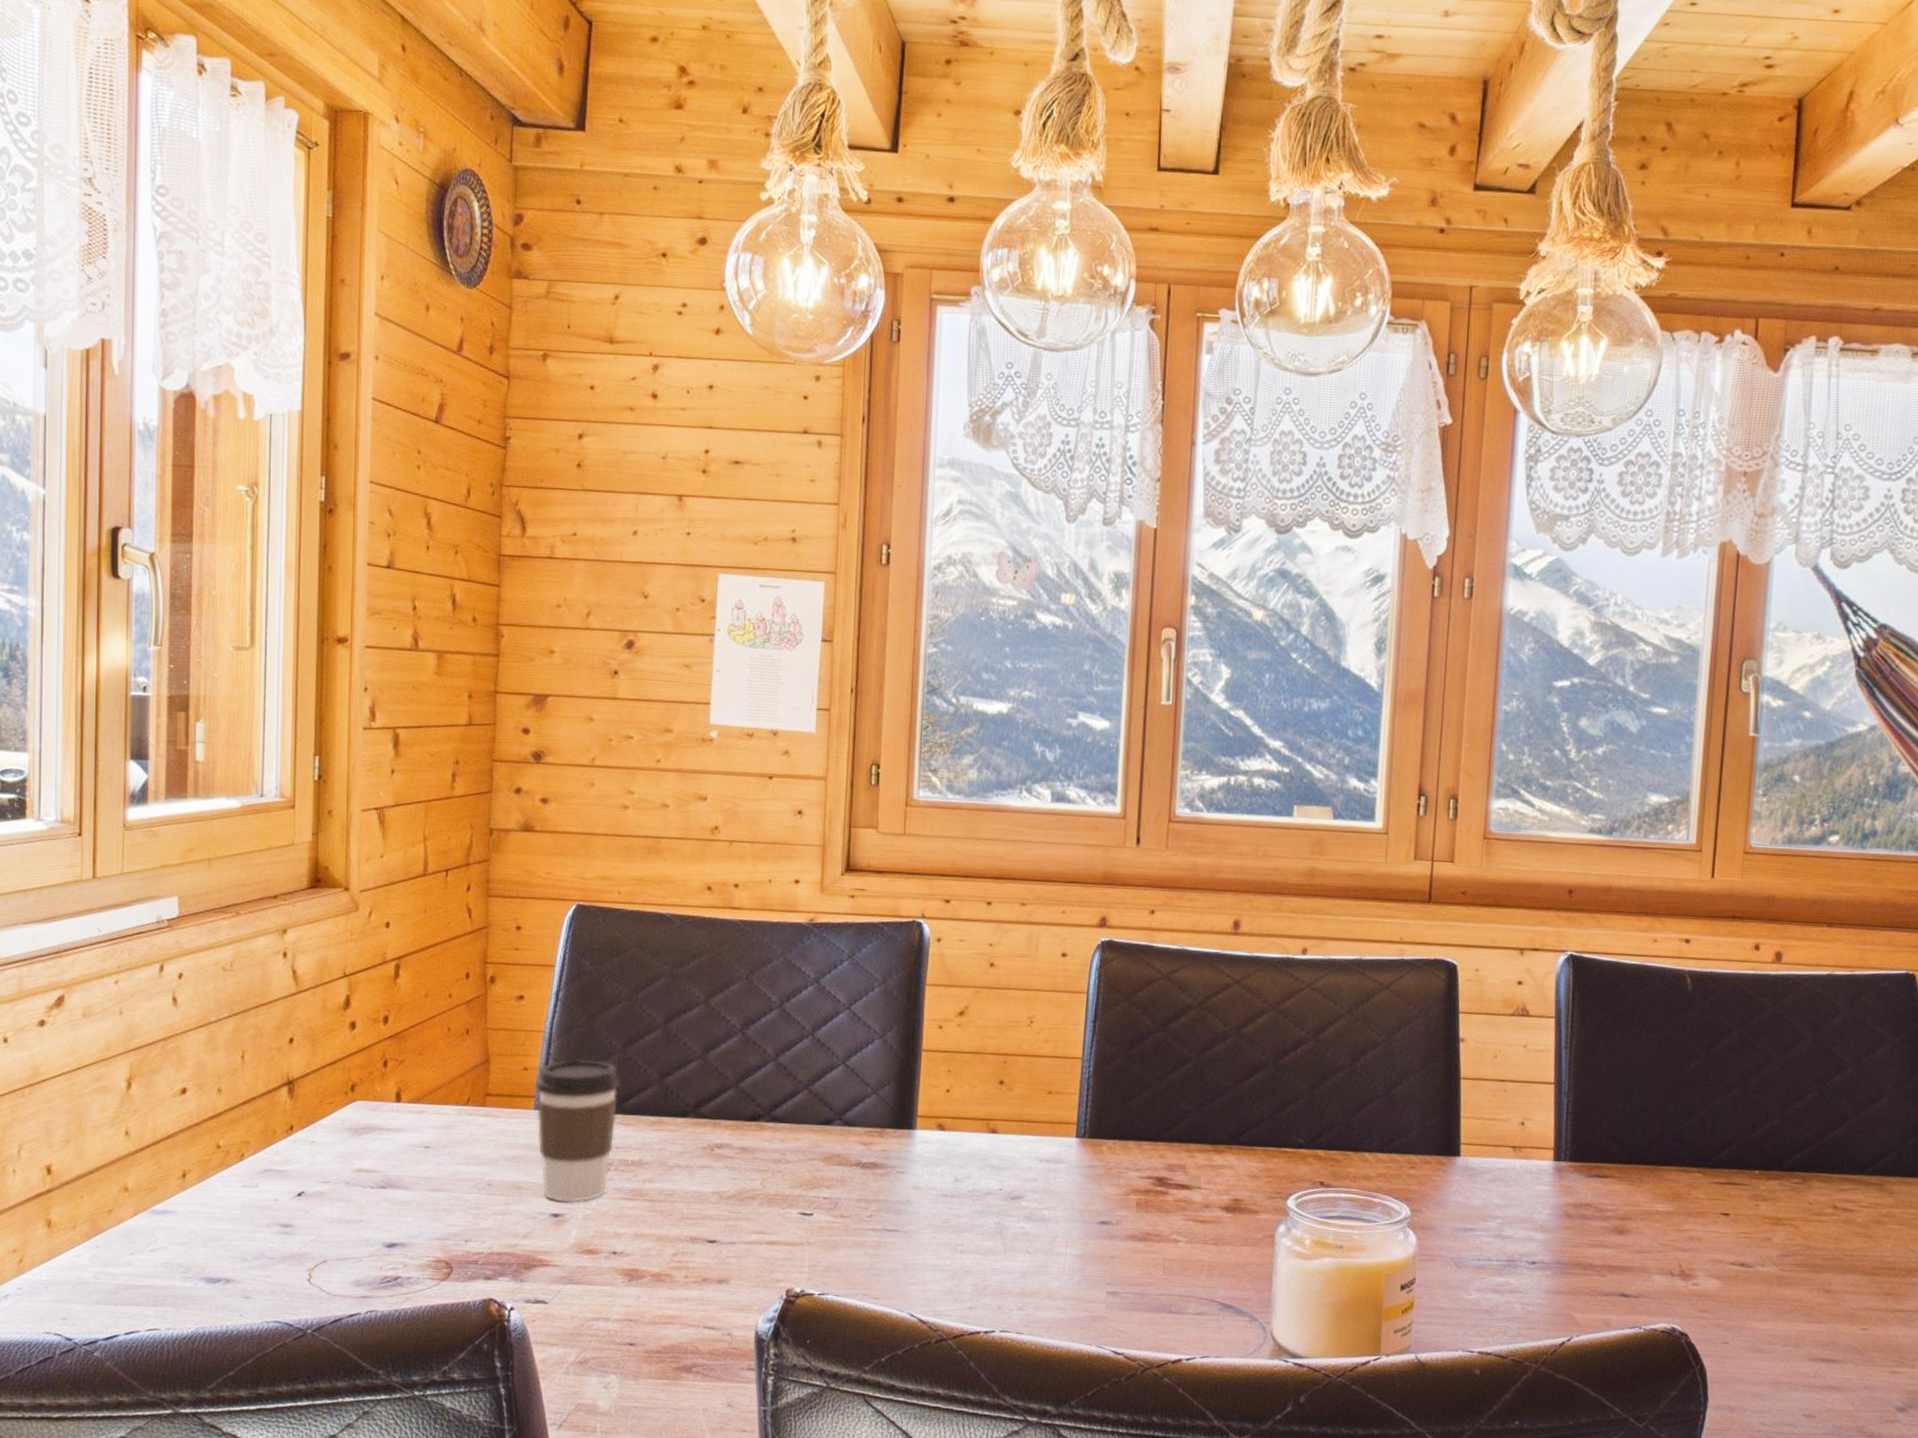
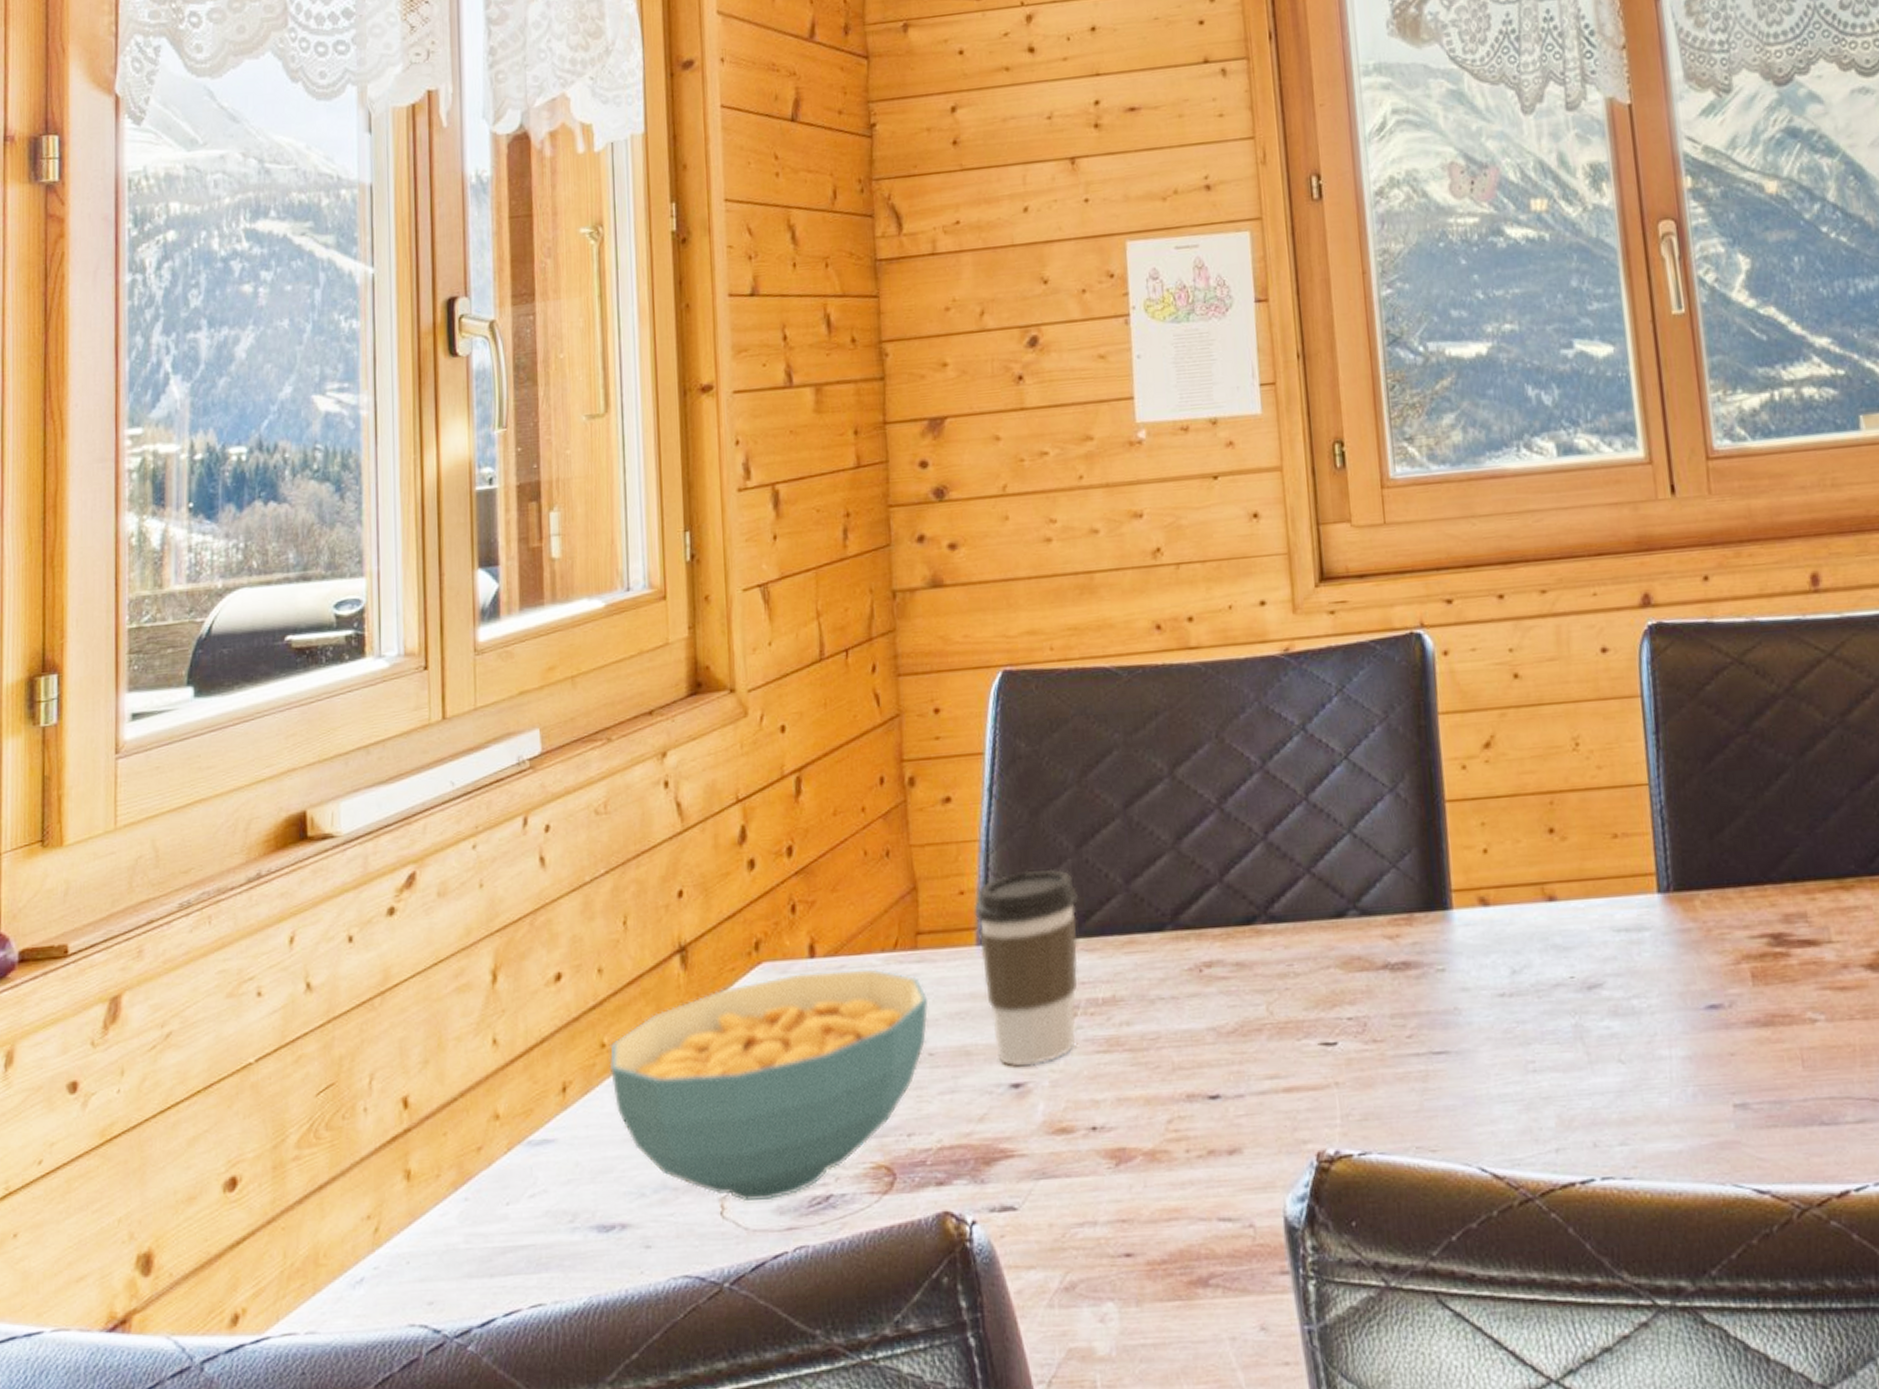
cereal bowl: none [223,1112,491,1276] -> present [609,969,929,1202]

